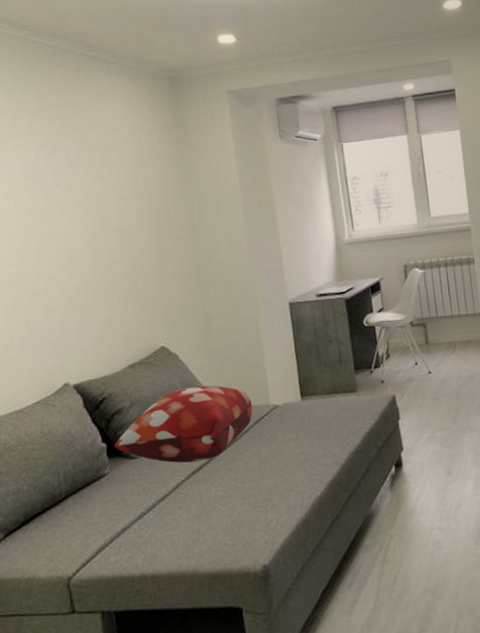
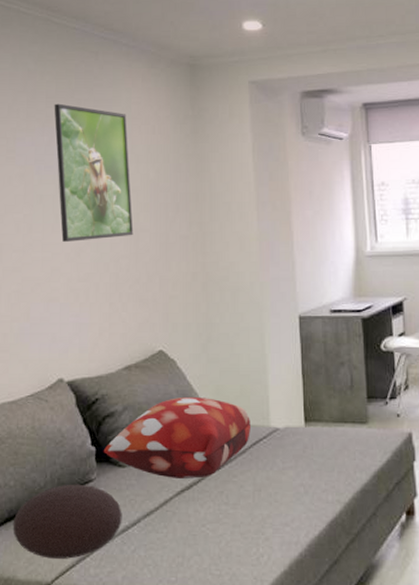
cushion: none [29,479,138,554] -> present [12,484,122,559]
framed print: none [38,119,128,254] -> present [54,103,134,243]

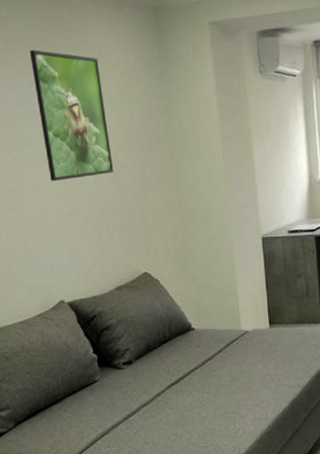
cushion: present [12,484,122,559] -> none [34,384,125,443]
decorative pillow: present [103,396,250,479] -> none [104,309,225,376]

